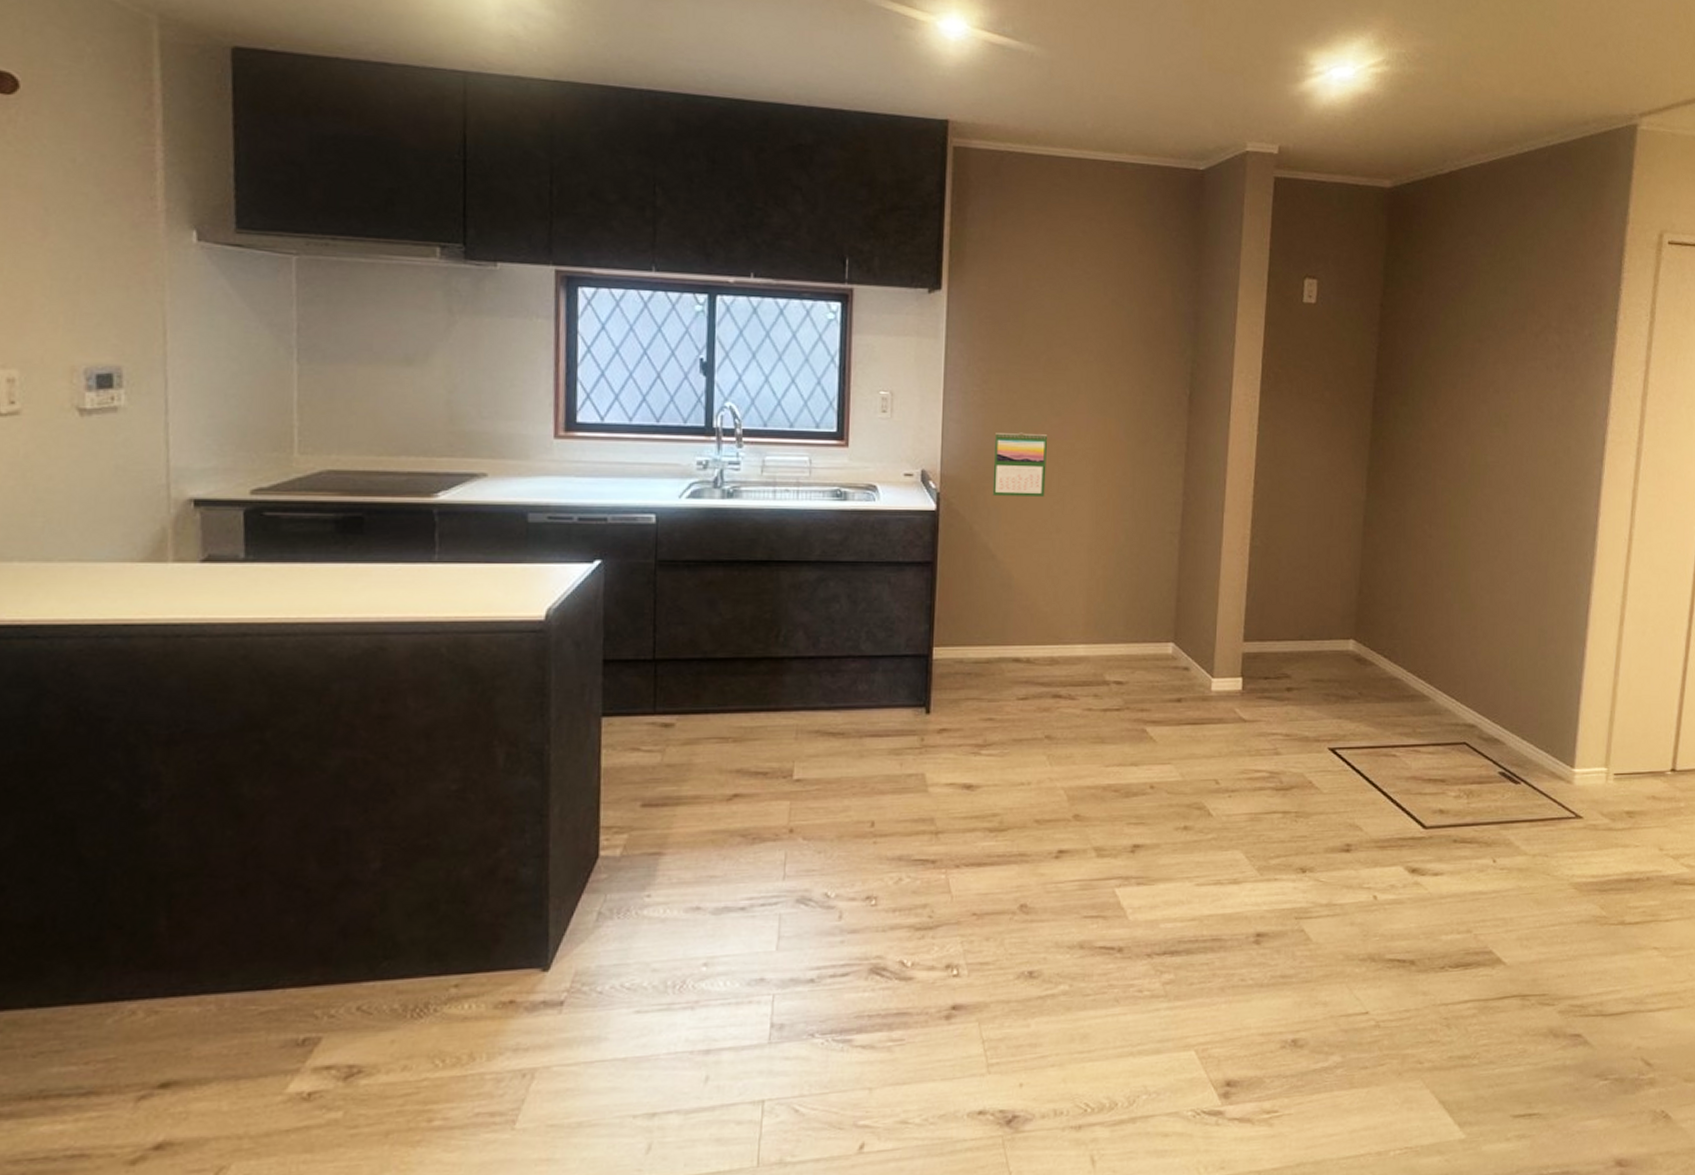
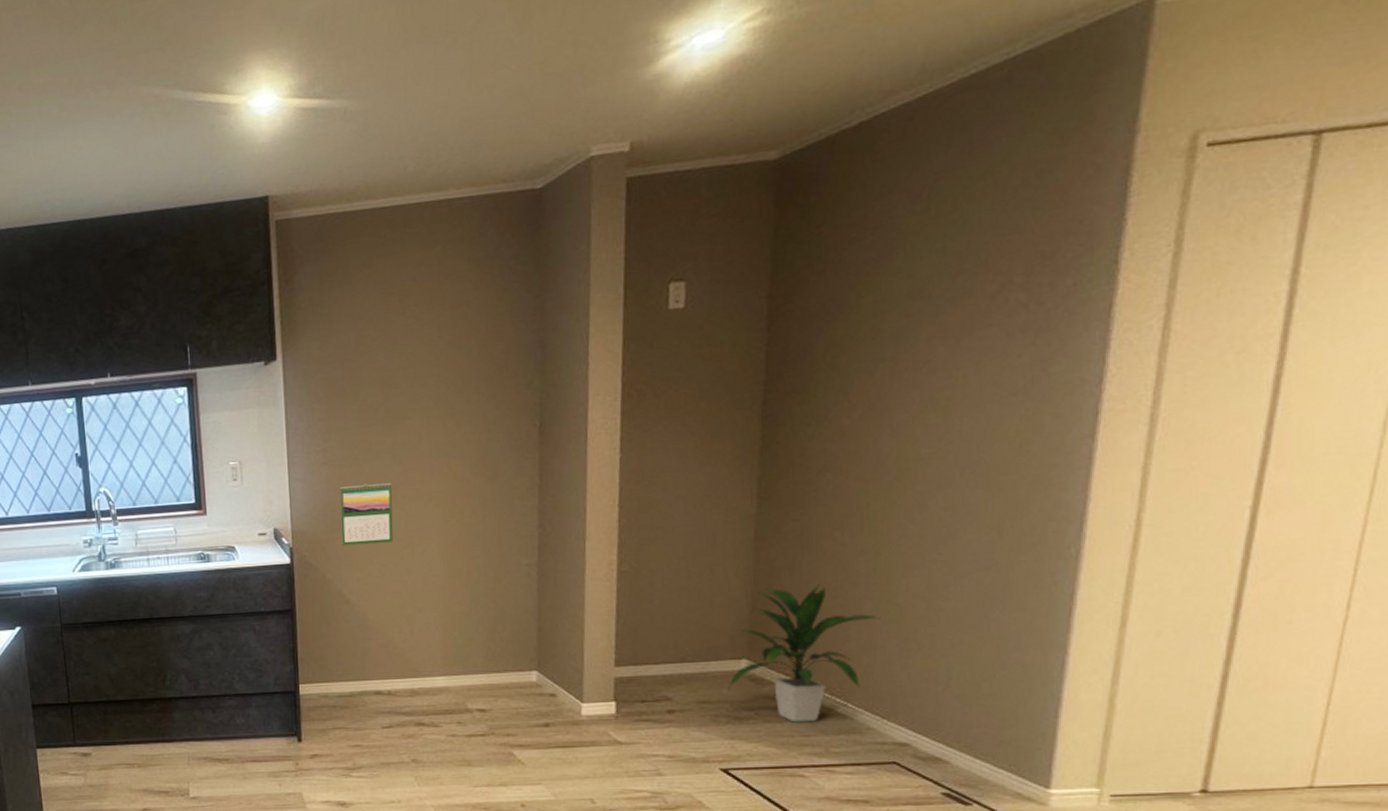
indoor plant: none [1337,571,1457,703] -> present [727,583,881,723]

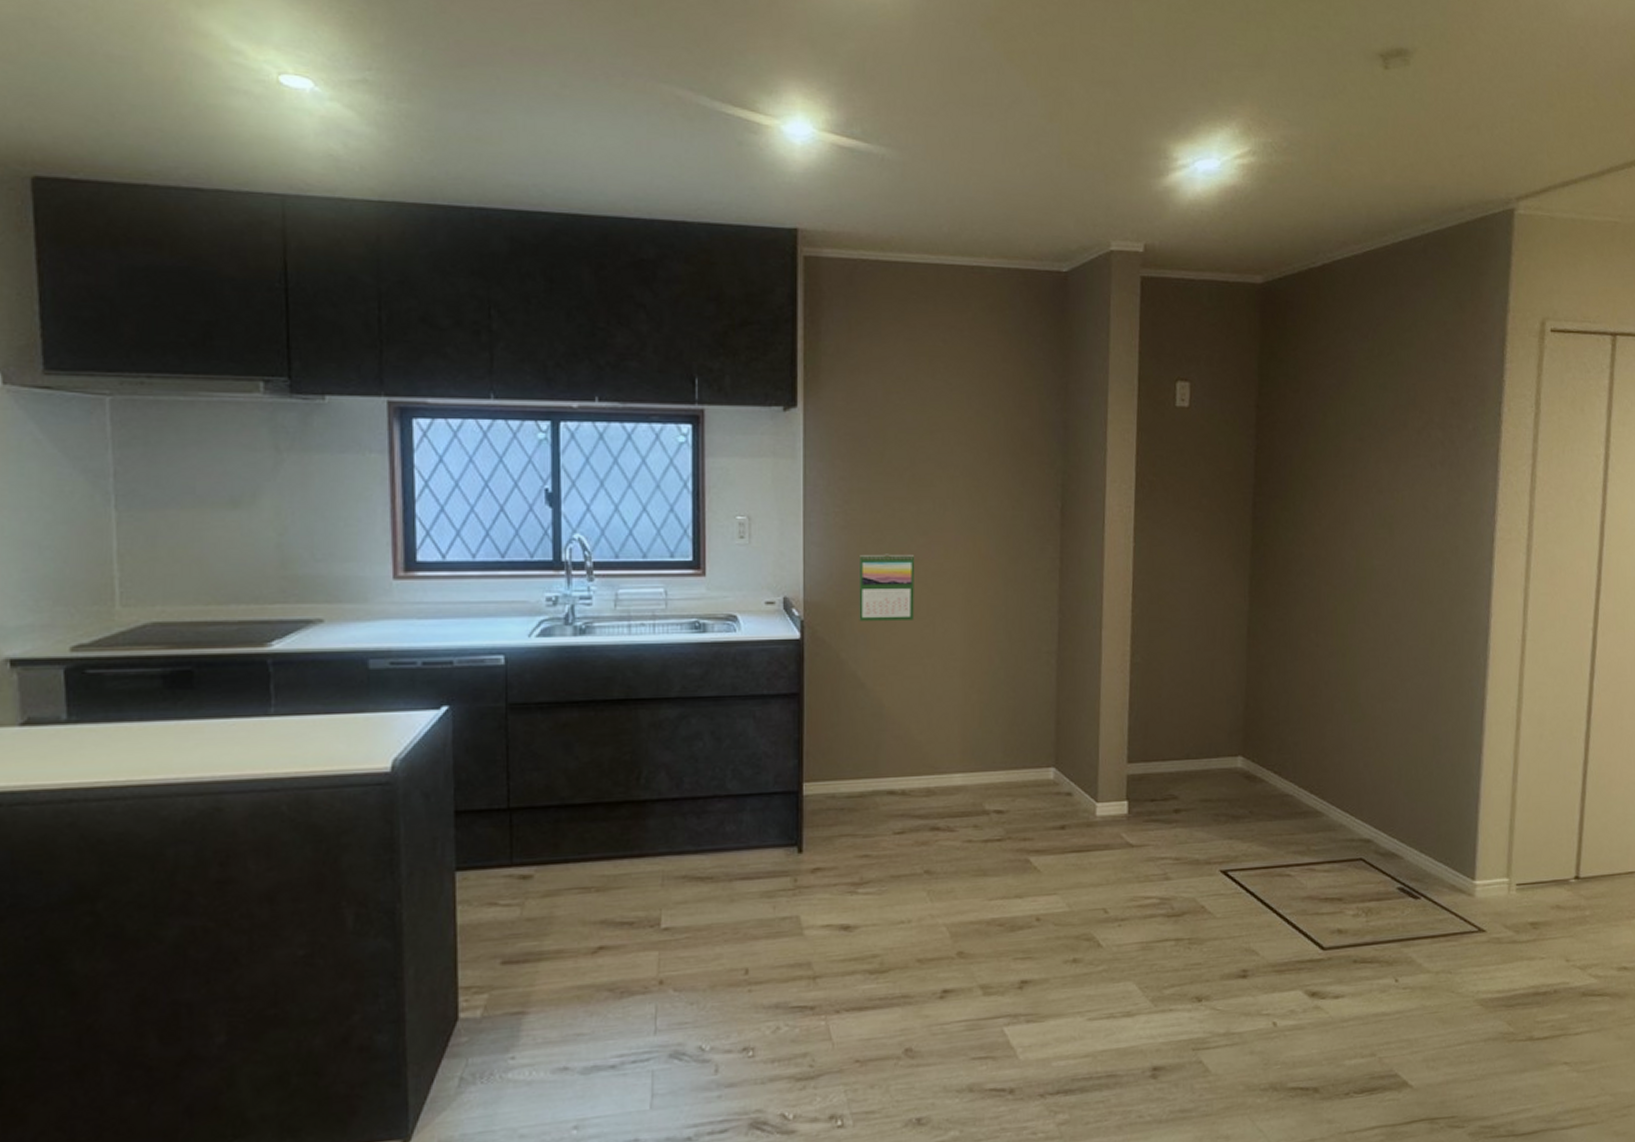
indoor plant: present [727,583,881,723] -> none [1226,682,1348,821]

